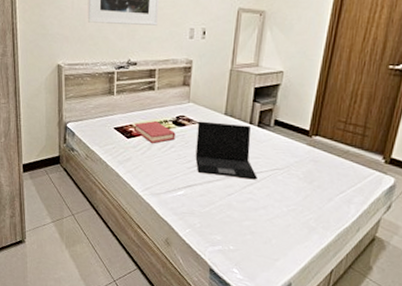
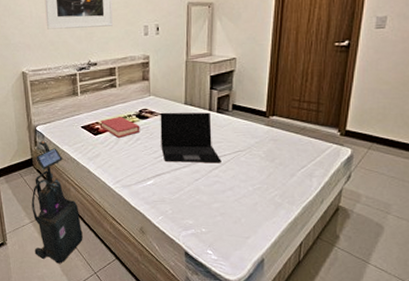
vacuum cleaner: none [53,139,105,268] -> present [31,141,83,264]

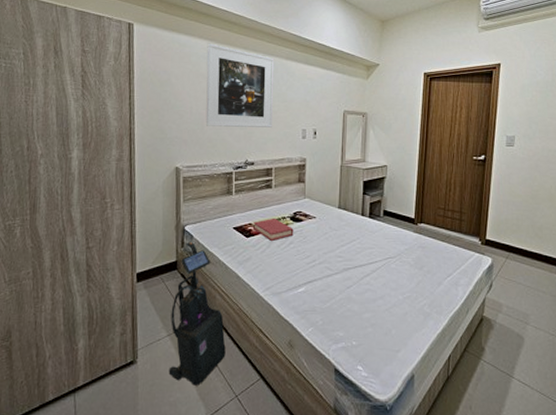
laptop: present [160,112,221,163] -> none [314,215,373,270]

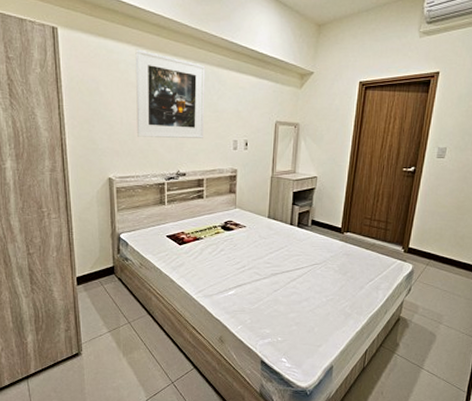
vacuum cleaner: present [168,242,226,386] -> none [111,249,162,374]
hardback book: present [253,217,294,241] -> none [186,226,225,248]

